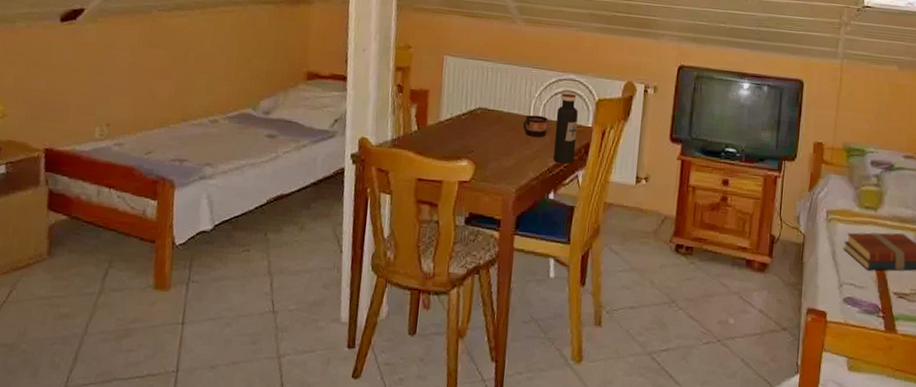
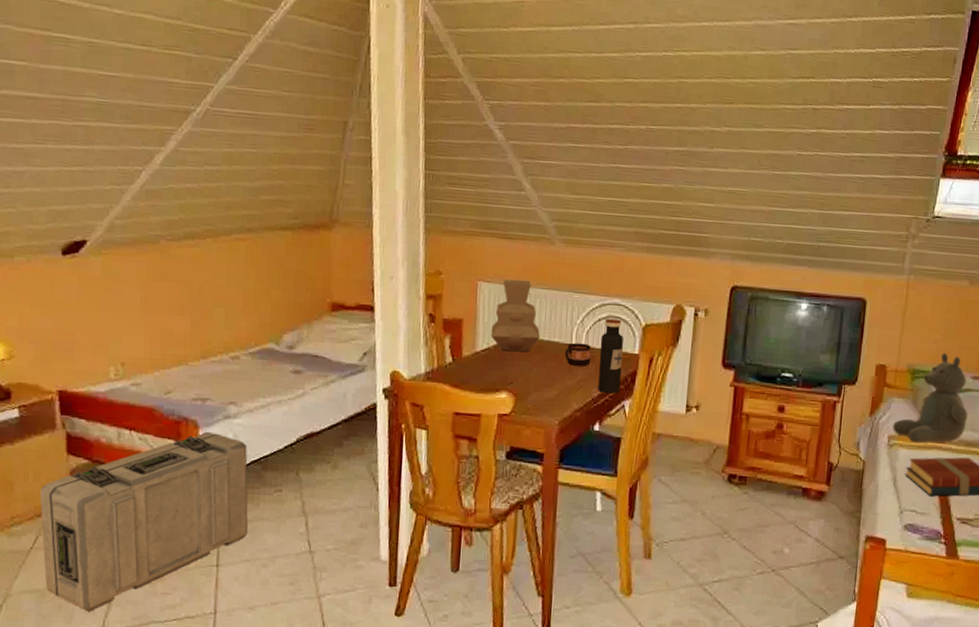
suitcase: none [14,192,220,367] -> present [40,432,248,611]
vase: none [454,54,501,122] -> present [491,279,541,352]
teddy bear: none [831,132,901,219] -> present [893,352,968,444]

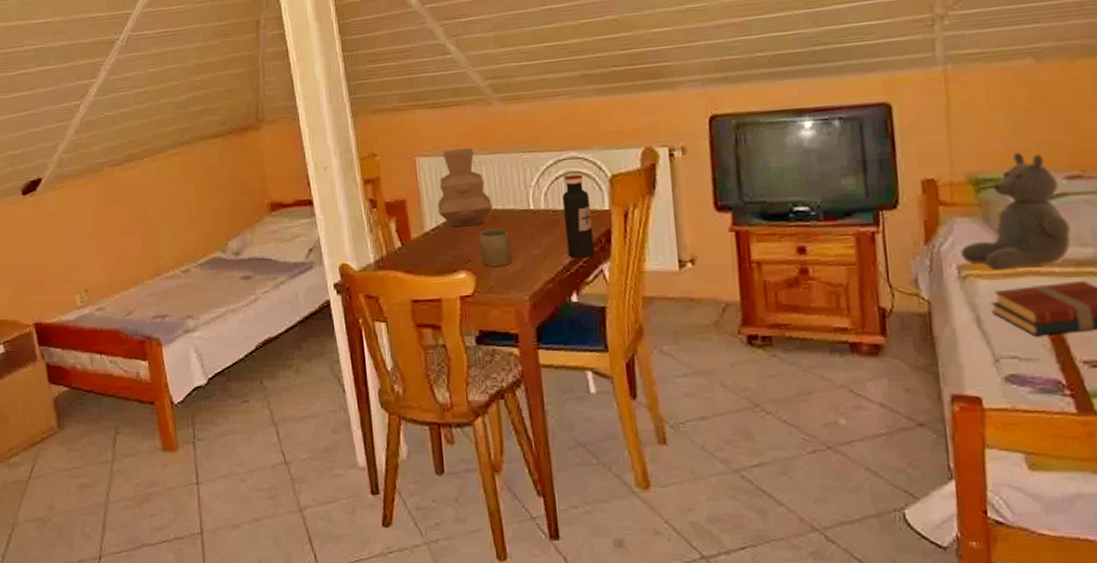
suitcase: present [40,432,248,611] -> none [30,349,222,537]
mug: none [522,357,551,391] -> present [478,229,512,266]
cup: present [565,343,592,367] -> none [523,206,555,234]

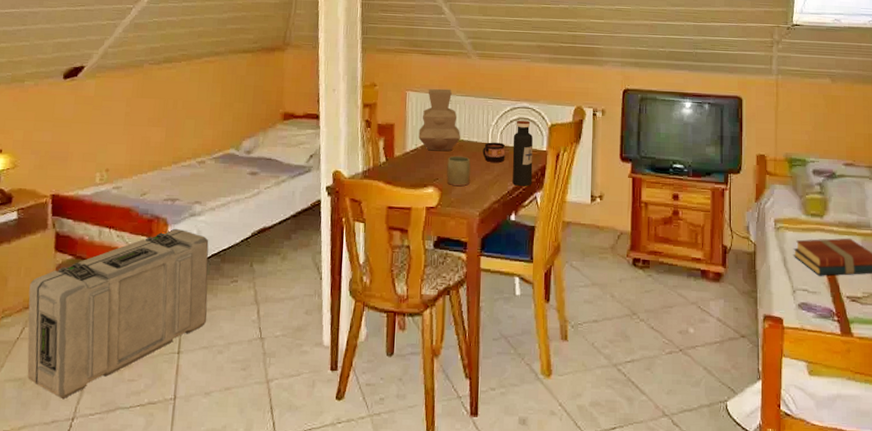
suitcase: none [30,349,222,537] -> present [27,229,209,398]
cup: none [523,206,555,234] -> present [482,142,506,163]
teddy bear: present [961,152,1071,271] -> none [778,142,845,226]

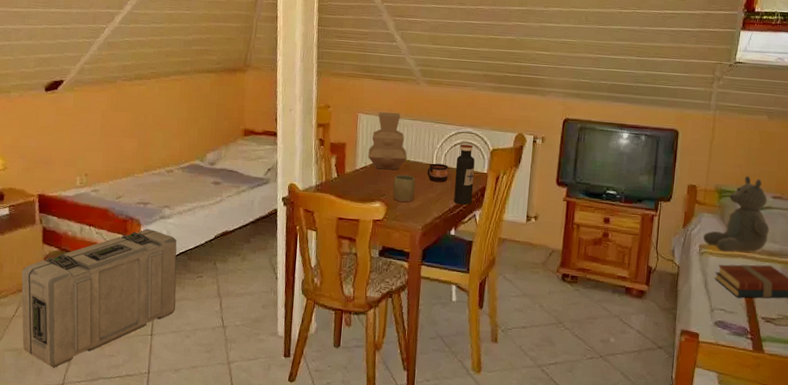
teddy bear: none [778,142,845,226] -> present [703,175,770,252]

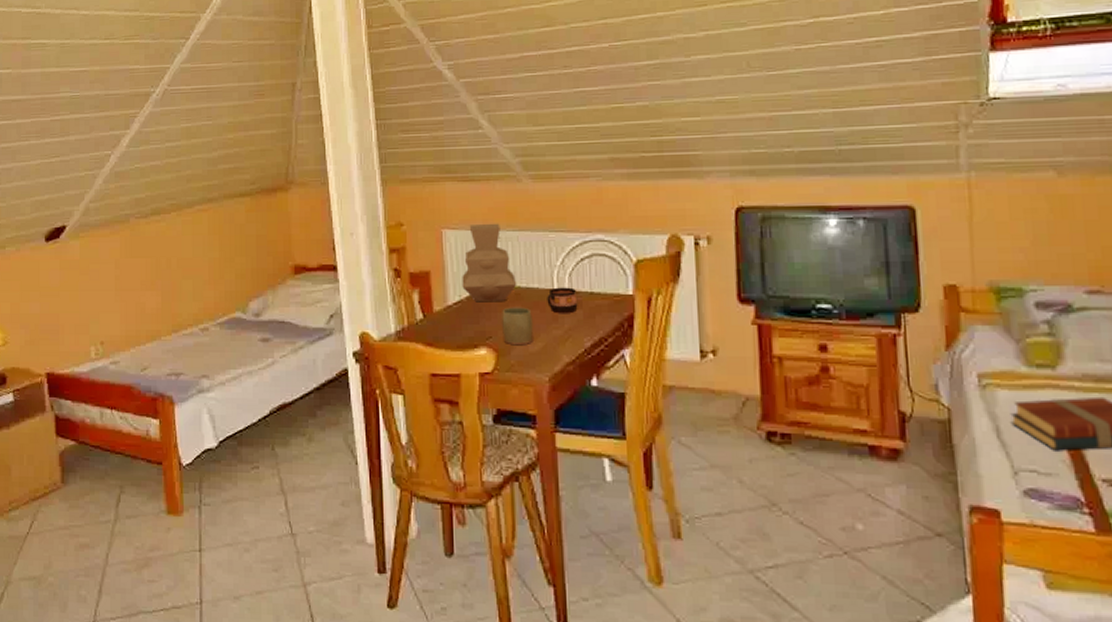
suitcase: present [21,229,177,367] -> none [34,408,228,600]
water bottle: present [454,144,475,205] -> none [586,257,617,342]
teddy bear: present [703,175,770,252] -> none [982,263,1091,382]

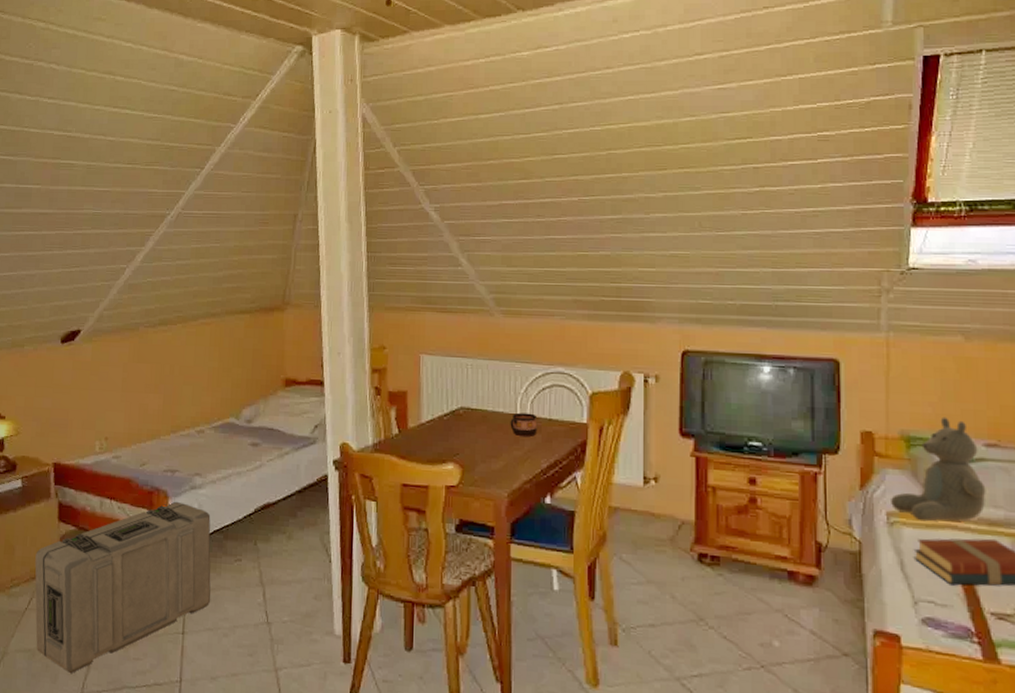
suitcase: none [34,408,228,600] -> present [35,502,211,673]
vase: present [462,223,517,303] -> none [435,351,485,423]
mug: present [501,307,534,344] -> none [467,428,497,462]
teddy bear: none [982,263,1091,382] -> present [891,417,986,522]

